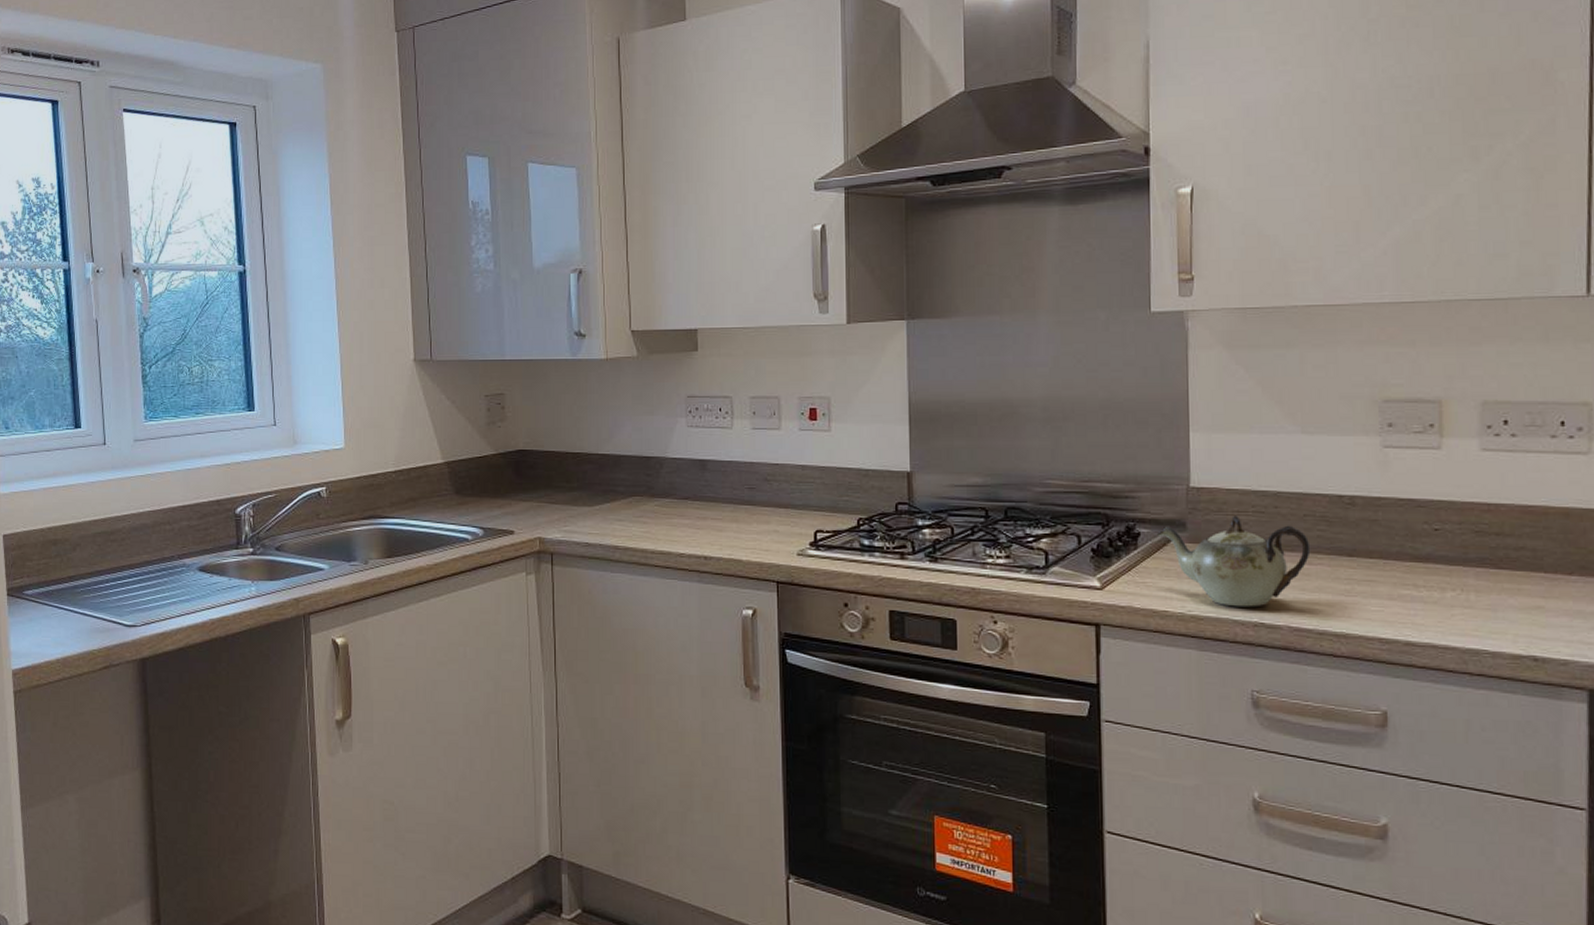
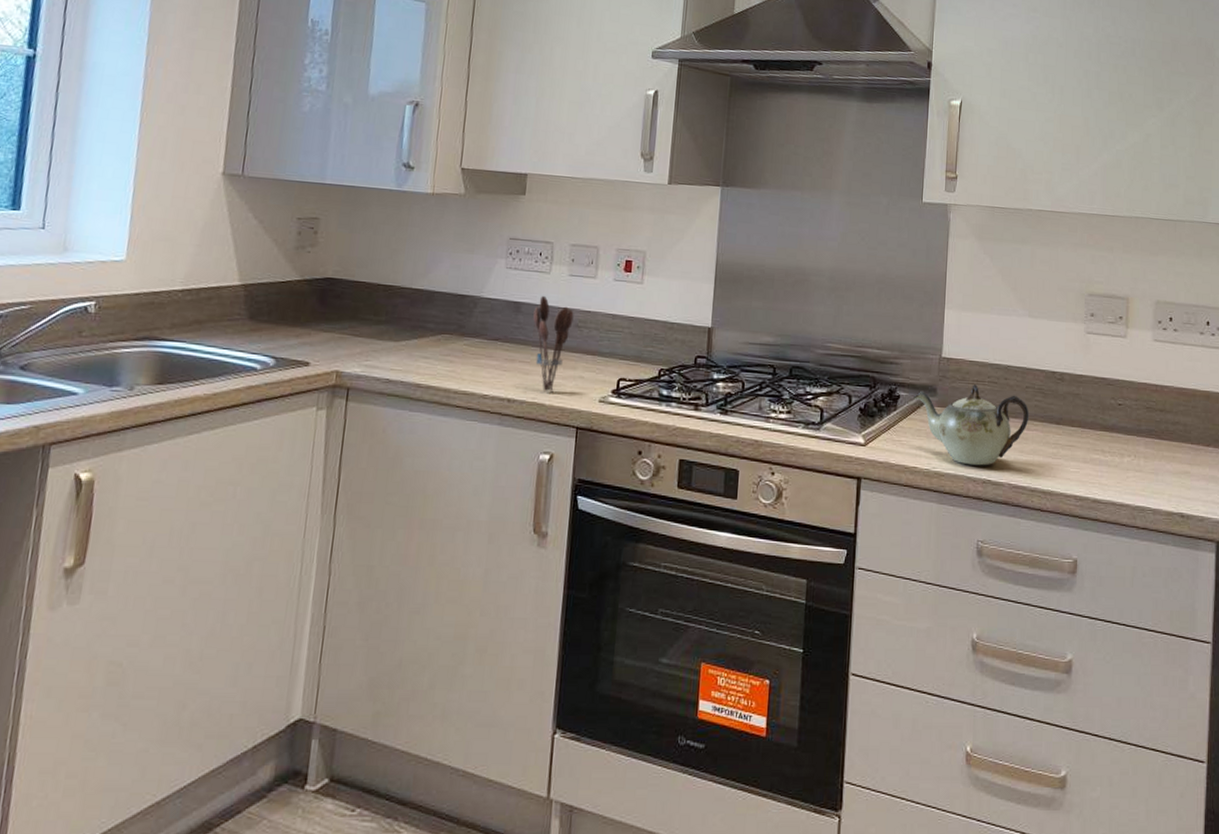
utensil holder: none [720,451,762,548] -> present [533,295,574,393]

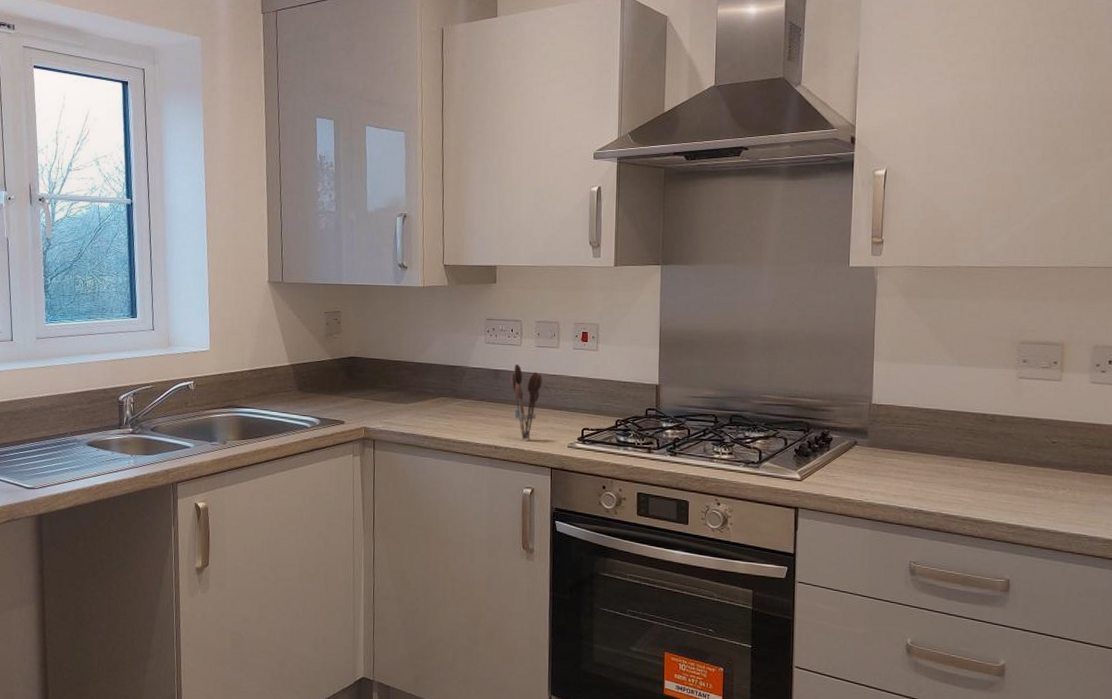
teapot: present [912,384,1030,466] -> none [844,427,960,498]

